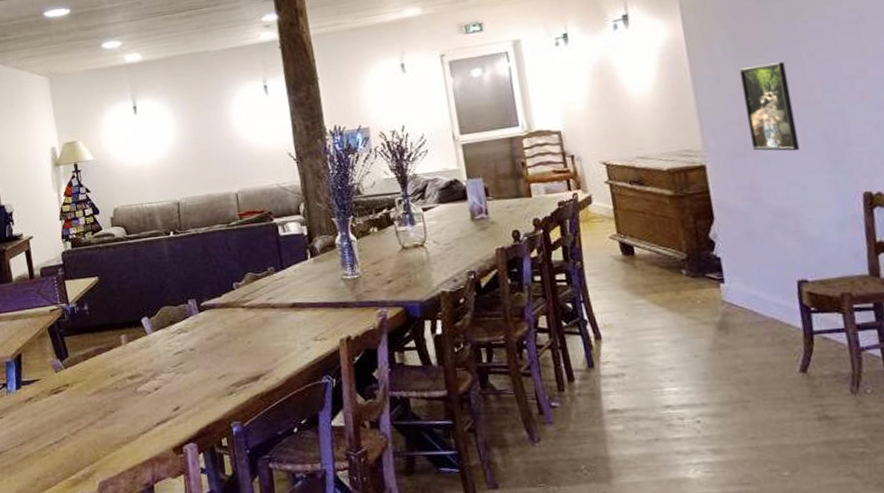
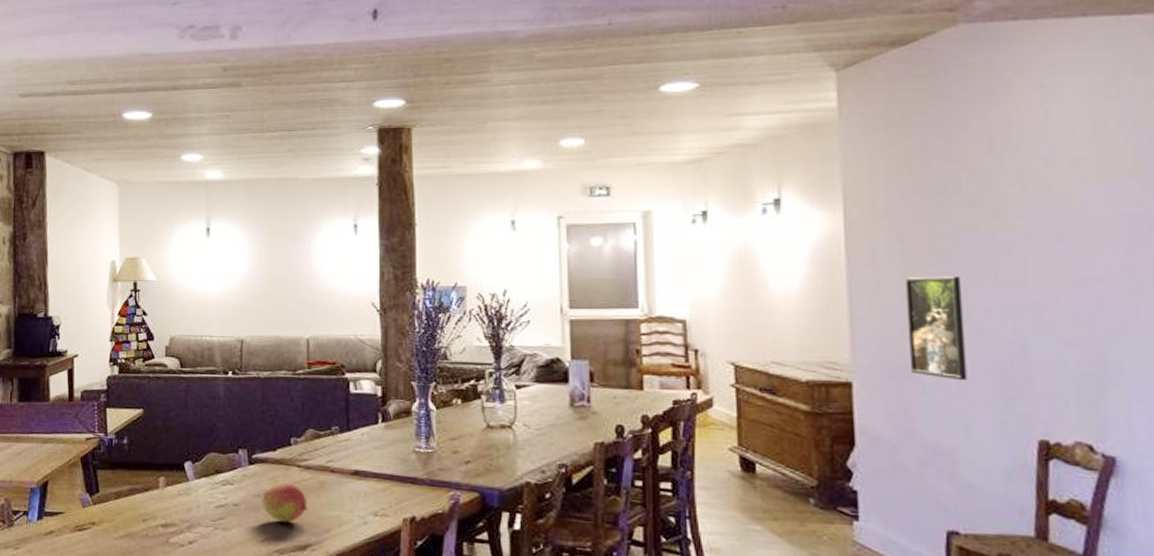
fruit: none [214,323,257,359] -> present [262,482,309,523]

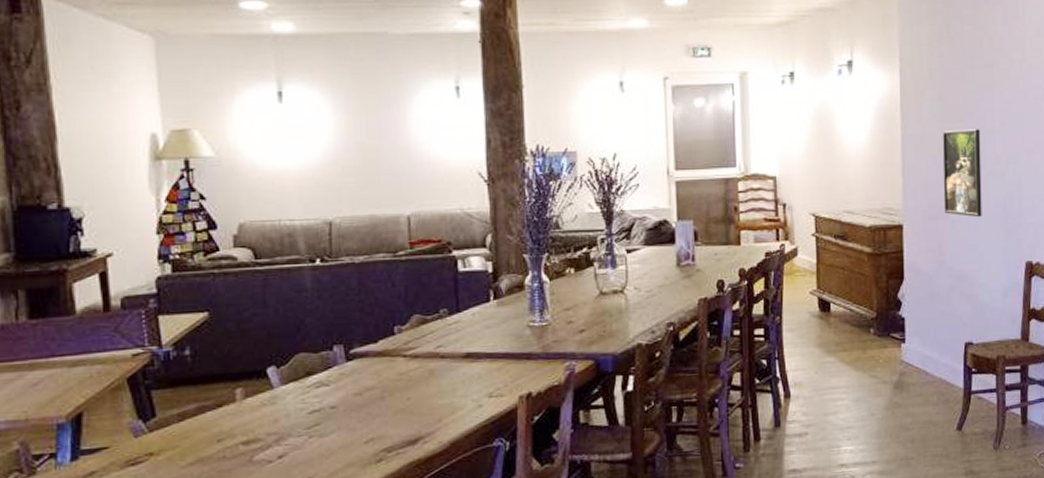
fruit: present [262,482,309,523] -> none [363,375,418,419]

